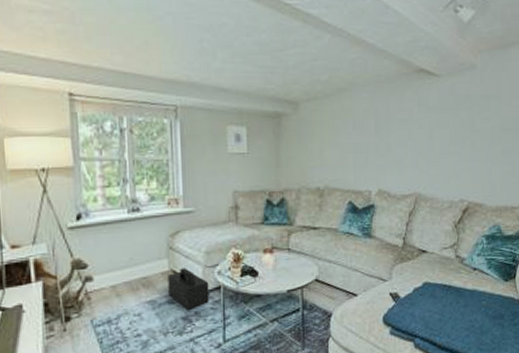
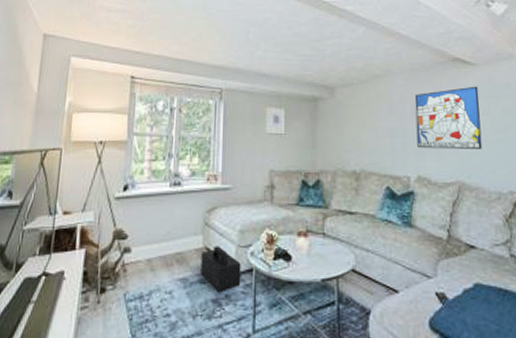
wall art: none [378,98,440,163] -> present [414,86,483,149]

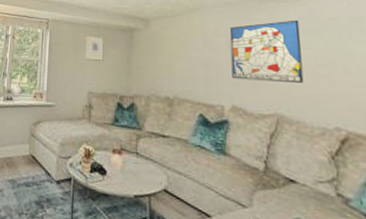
speaker: present [201,246,241,292] -> none [26,154,61,196]

